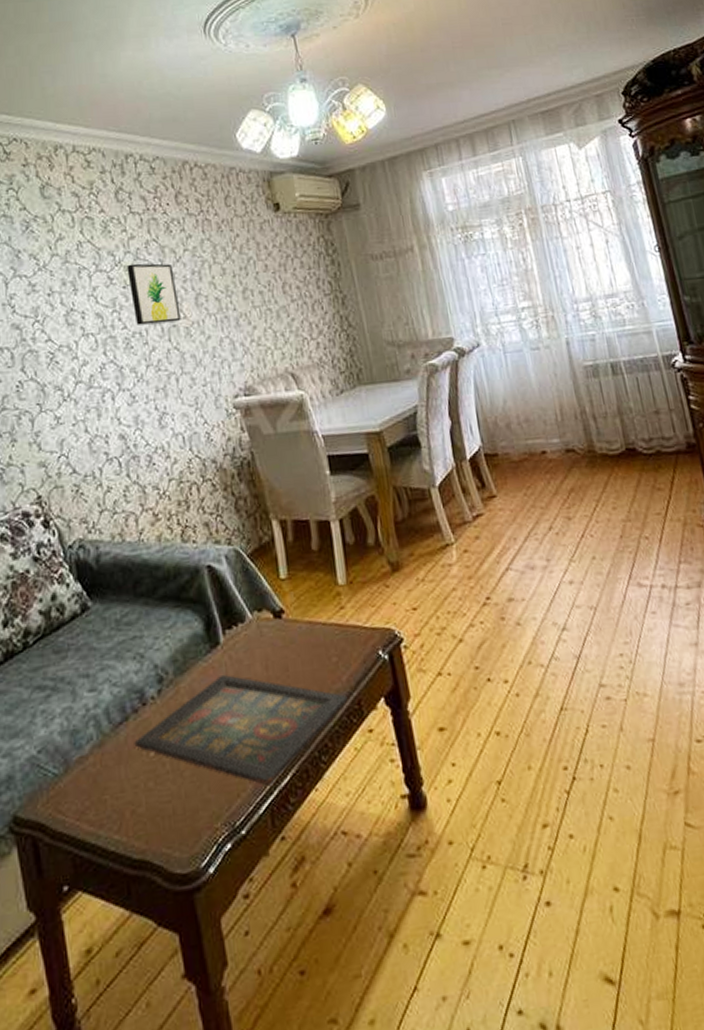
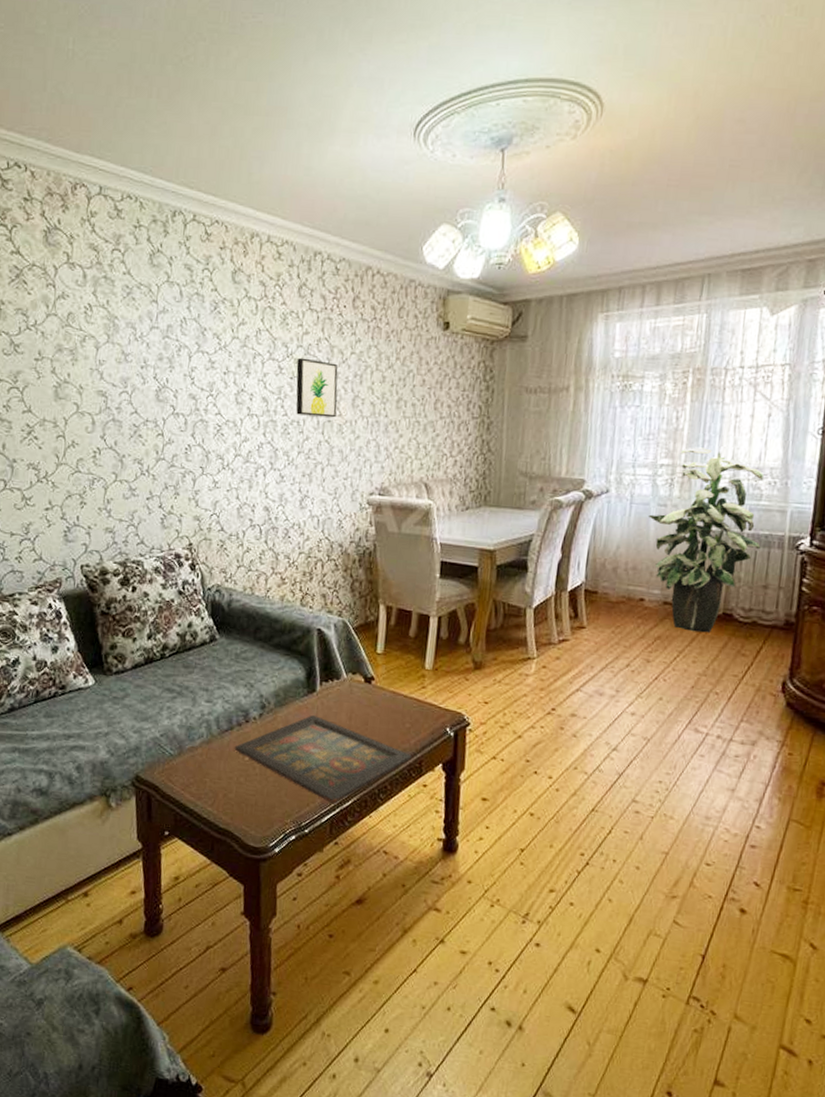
indoor plant: none [524,283,640,476] -> present [647,447,764,633]

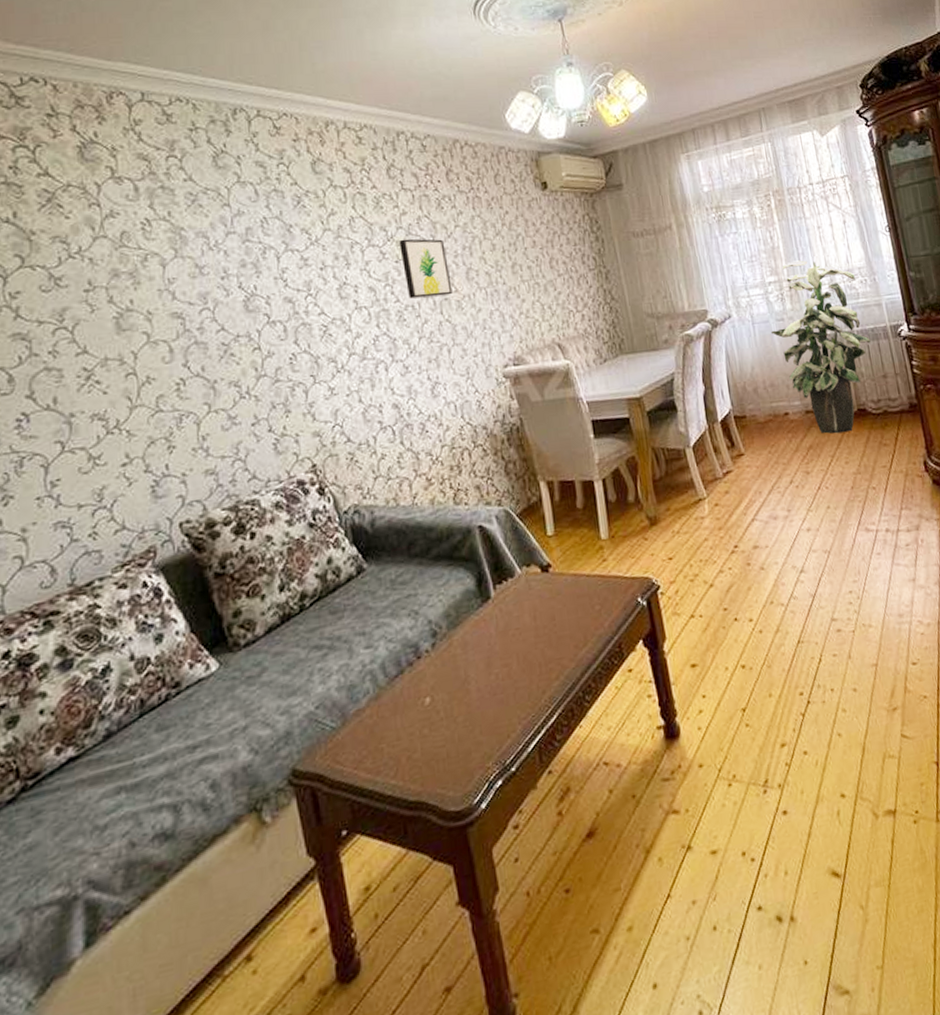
icon panel: present [234,715,412,805] -> none [409,626,610,726]

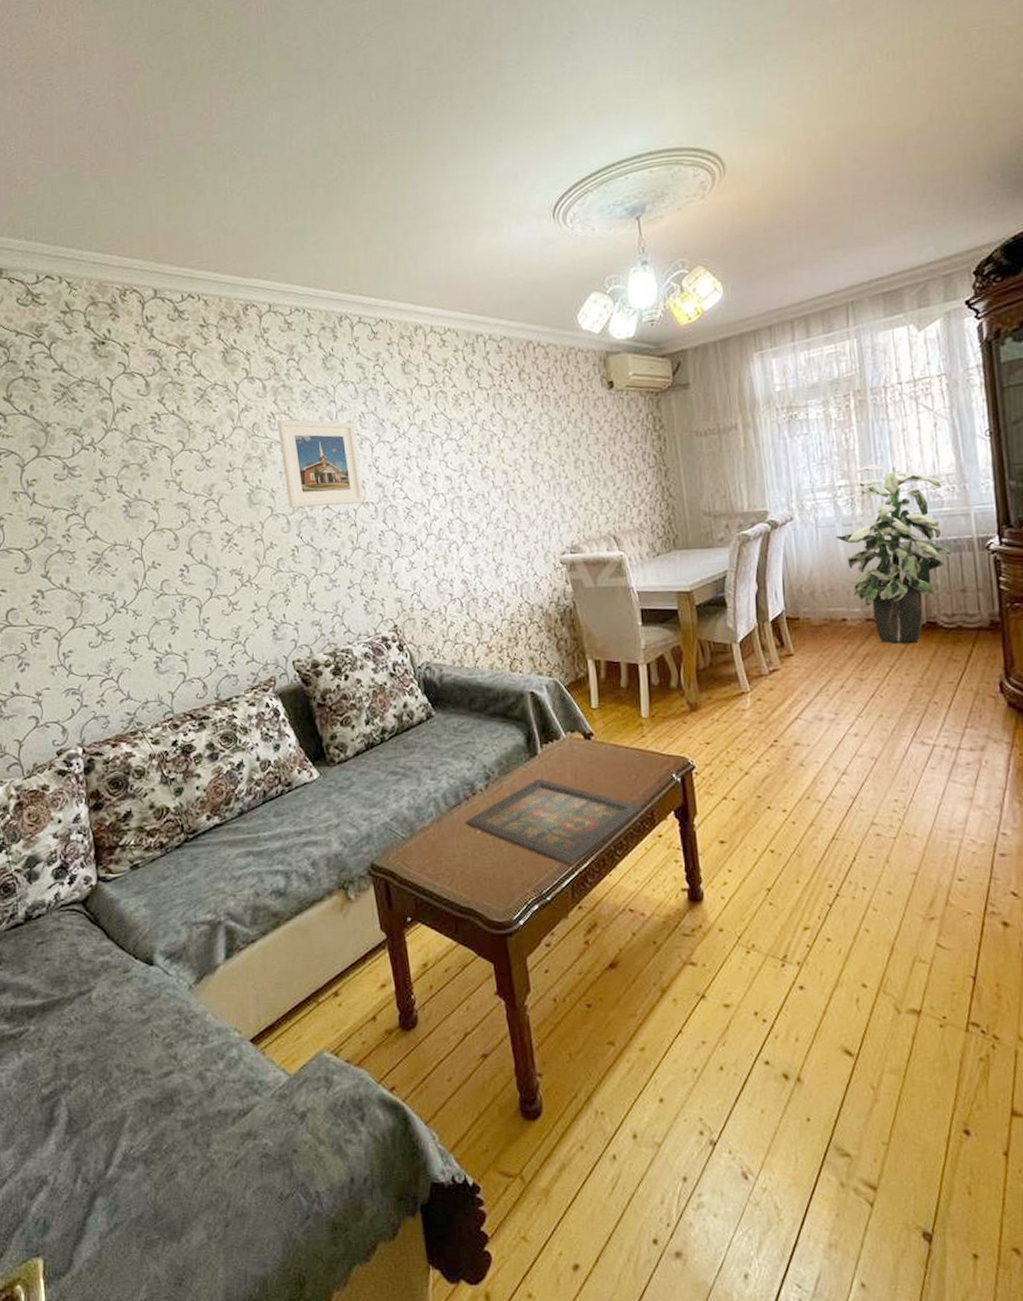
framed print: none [153,226,270,333] -> present [276,419,364,508]
wall art: present [399,238,453,299] -> none [474,433,519,488]
icon panel: none [409,626,610,726] -> present [465,779,643,868]

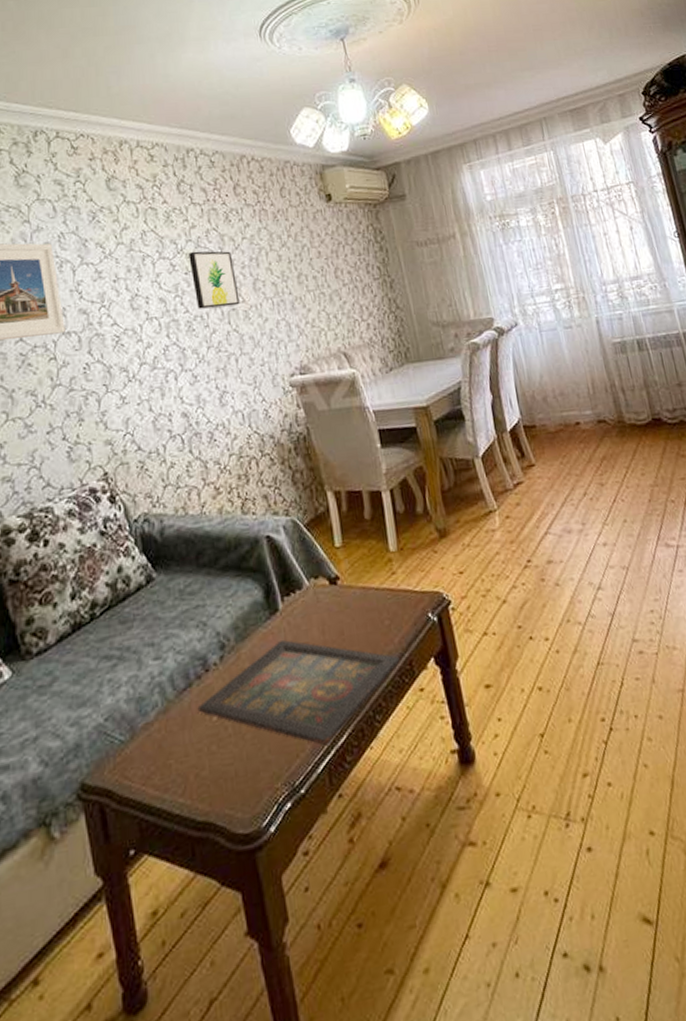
wall art: none [474,433,519,488] -> present [188,251,240,309]
indoor plant: present [835,464,952,645] -> none [558,267,664,445]

